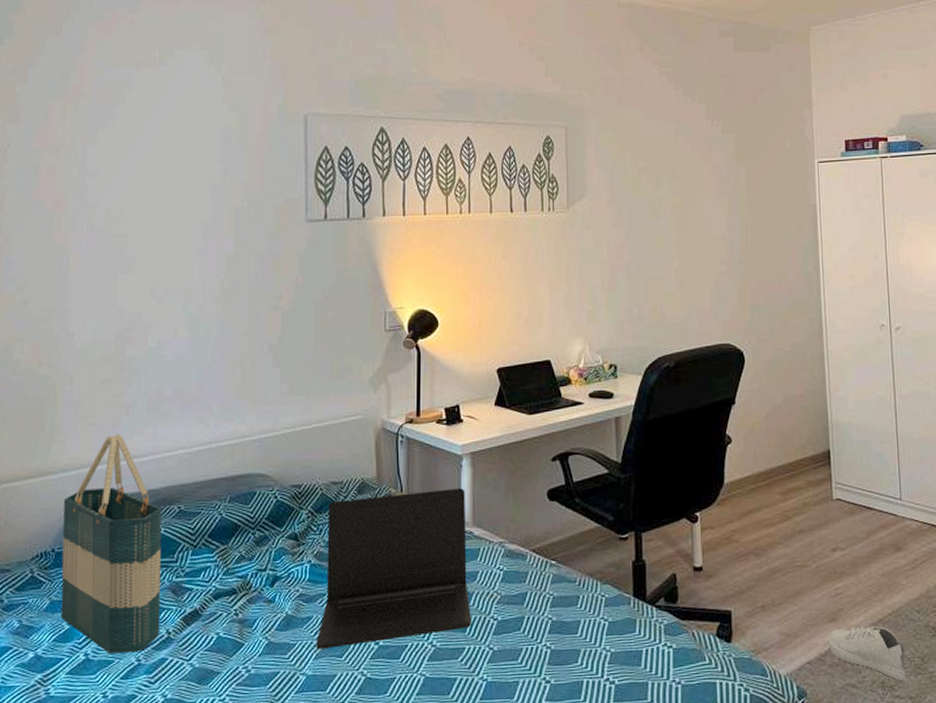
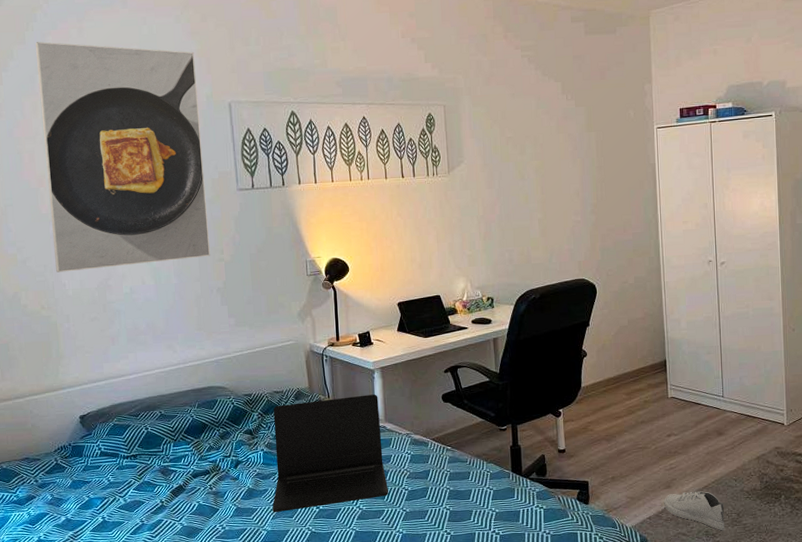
tote bag: present [61,434,162,654] -> none [73,359,156,517]
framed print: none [64,34,268,319] -> present [36,41,211,273]

